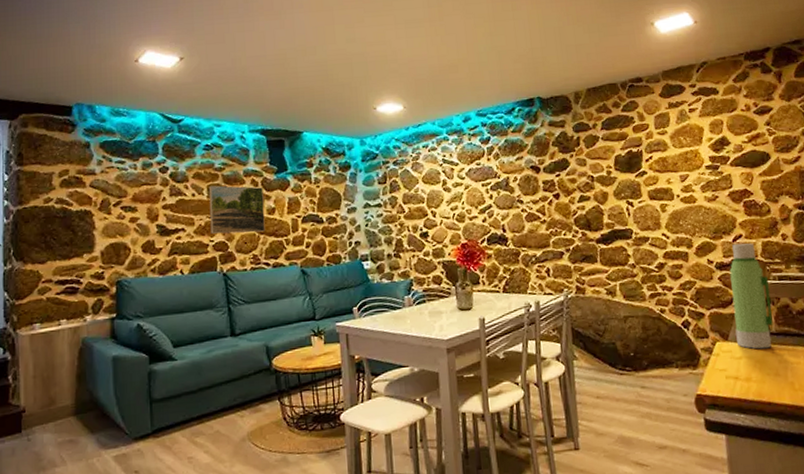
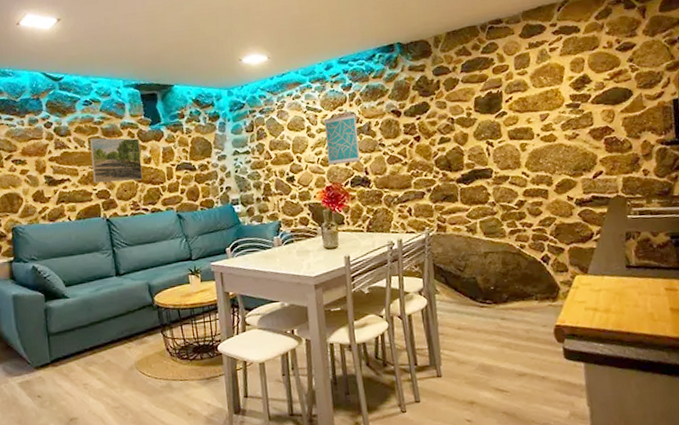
wall art: none [460,168,498,222] -> present [323,113,360,165]
water bottle: present [729,243,773,350] -> none [589,179,633,282]

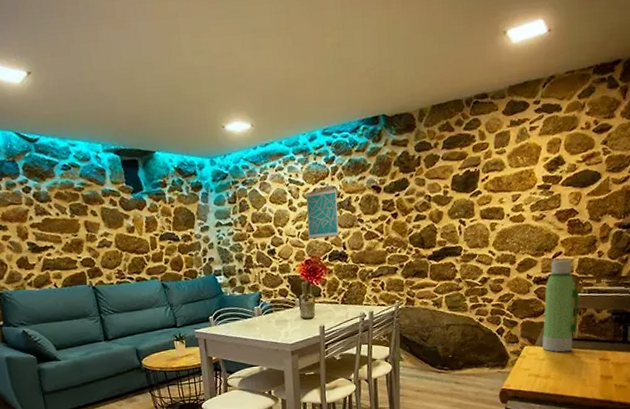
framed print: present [89,138,143,183] -> none [70,205,127,251]
water bottle: none [589,179,633,282] -> present [543,259,579,353]

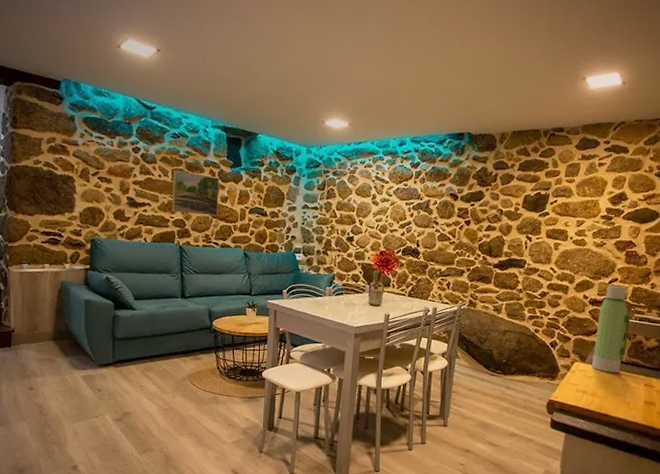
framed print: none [70,205,127,251] -> present [172,170,219,216]
wall art: present [305,188,339,239] -> none [386,190,418,234]

